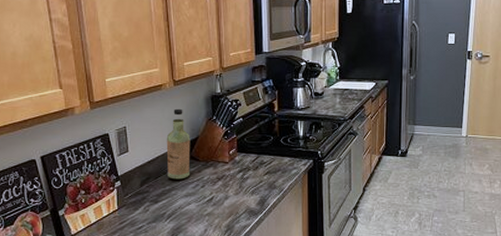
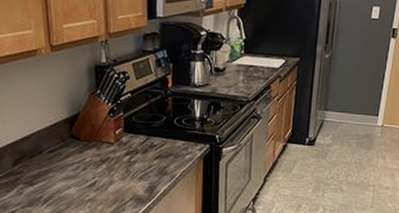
bottle: present [166,108,191,180] -> none [42,79,71,160]

